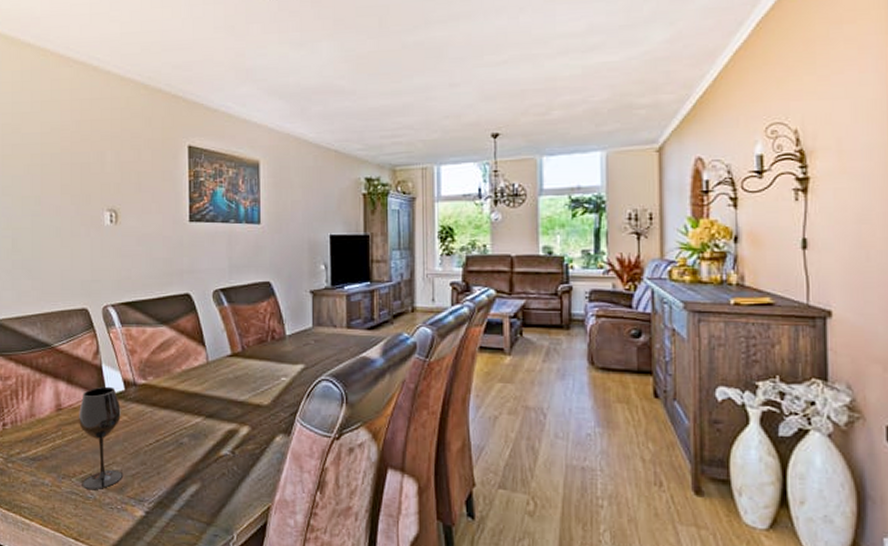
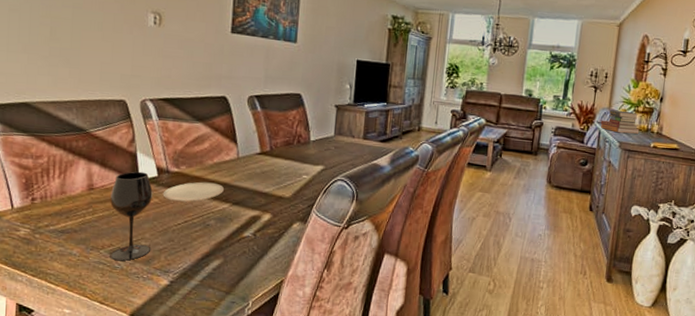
plate: none [131,393,195,418] -> present [162,182,224,202]
books: none [652,259,710,290] -> present [600,109,640,134]

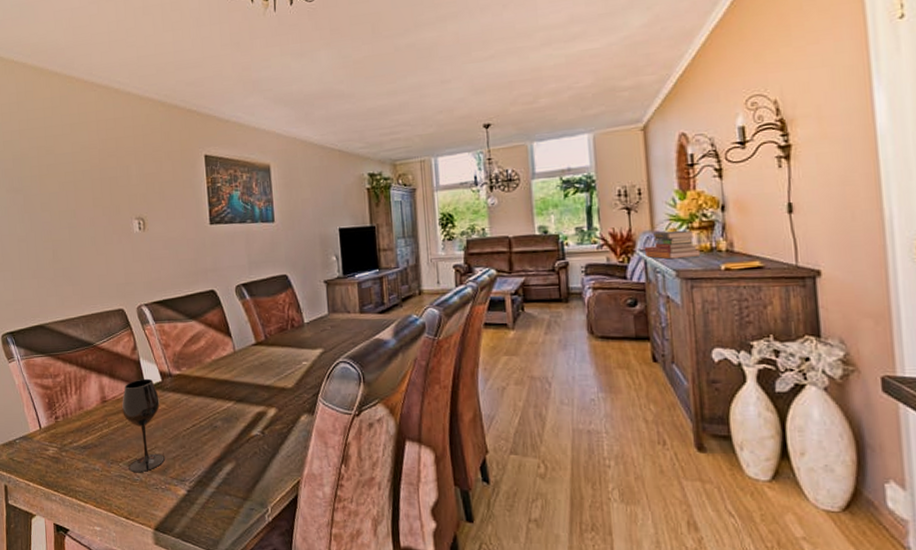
plate: present [162,182,224,202] -> none [168,381,226,405]

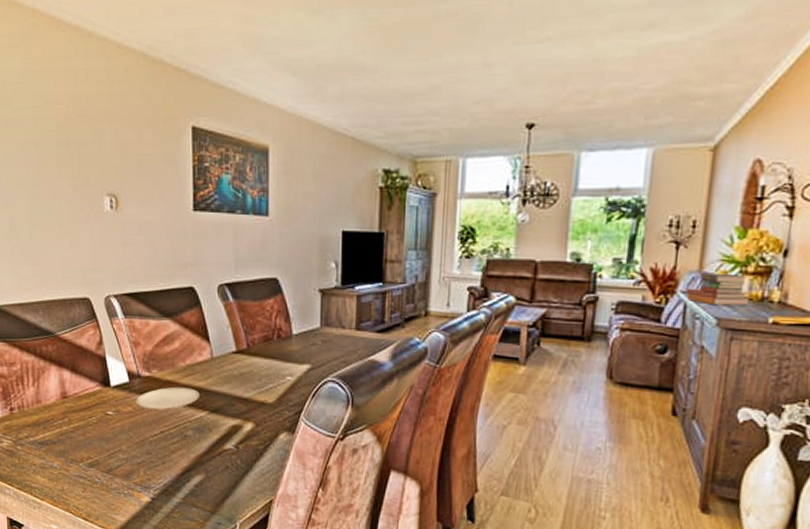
wineglass: present [121,378,166,473] -> none [83,377,130,475]
plate: none [168,381,226,405] -> present [136,387,199,410]

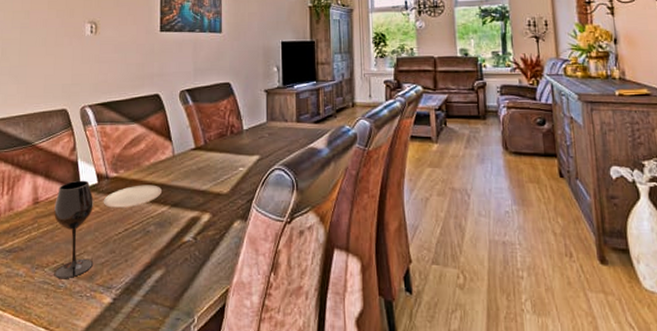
wineglass: none [83,377,130,475] -> present [53,180,94,279]
books: present [686,272,750,306] -> none [550,58,599,84]

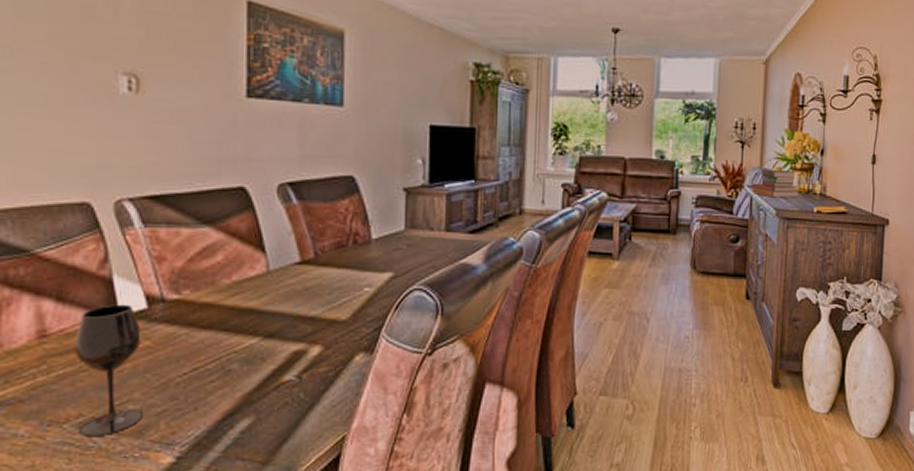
plate: present [103,185,162,208] -> none [157,310,250,341]
books: none [550,58,599,84] -> present [751,169,799,198]

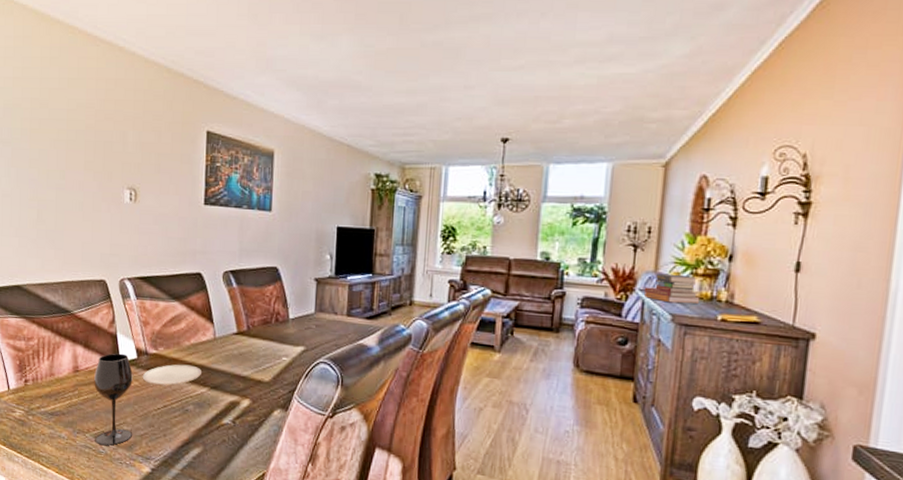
plate: none [157,310,250,341] -> present [142,364,201,386]

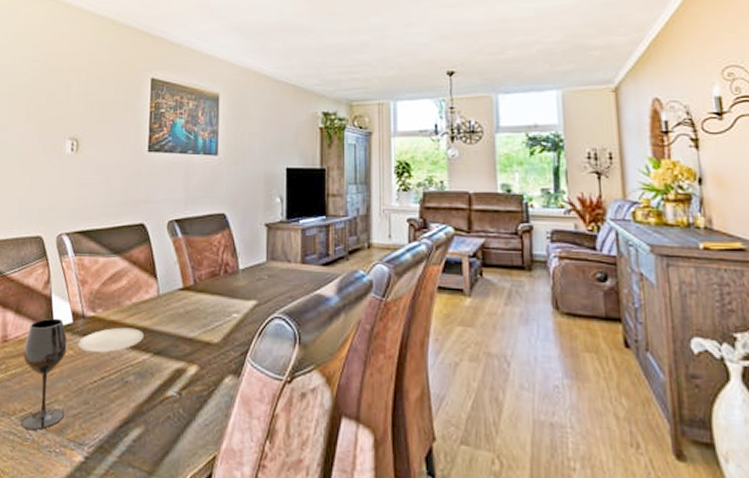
books: present [643,273,700,304] -> none [615,200,677,233]

